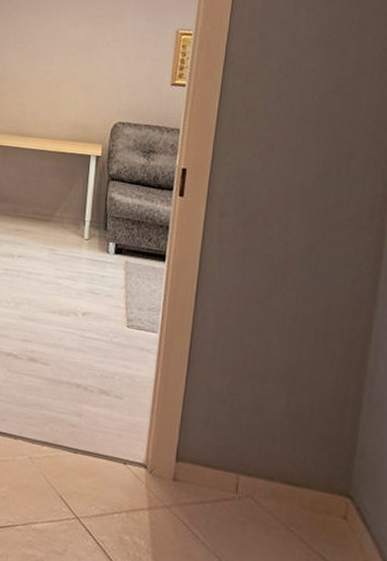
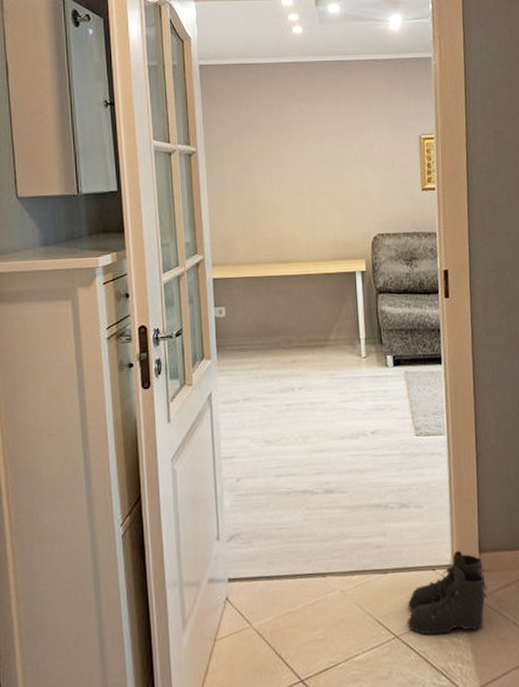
boots: none [89,452,180,537] -> present [407,551,488,636]

